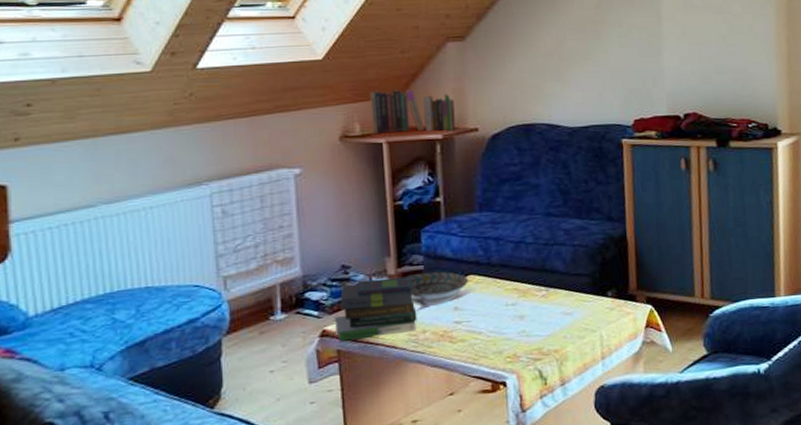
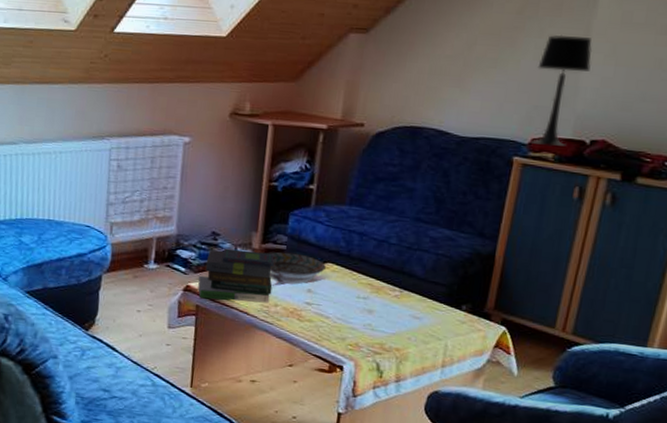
books: present [370,88,424,135] -> none [261,72,312,119]
books: present [423,93,456,132] -> none [311,84,345,122]
table lamp: none [624,23,669,126] -> present [530,34,593,148]

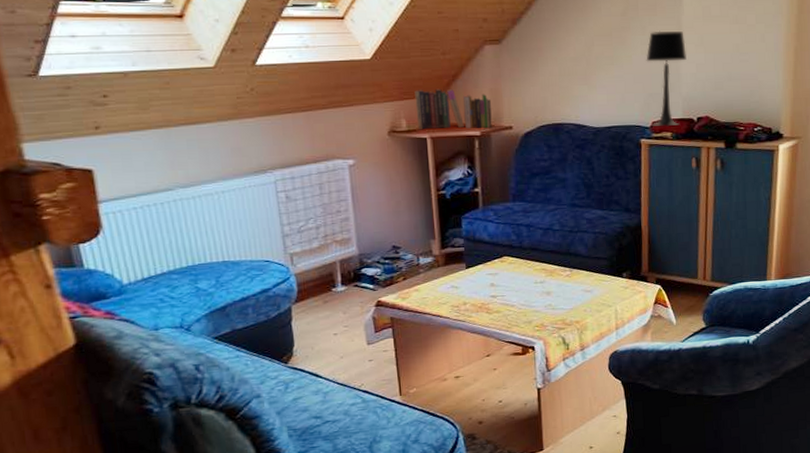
books: present [198,248,275,304] -> none [387,256,459,311]
books: none [261,72,312,119] -> present [414,88,464,130]
decorative bowl: present [266,251,326,285] -> none [446,252,503,283]
books: none [311,84,345,122] -> present [463,93,492,128]

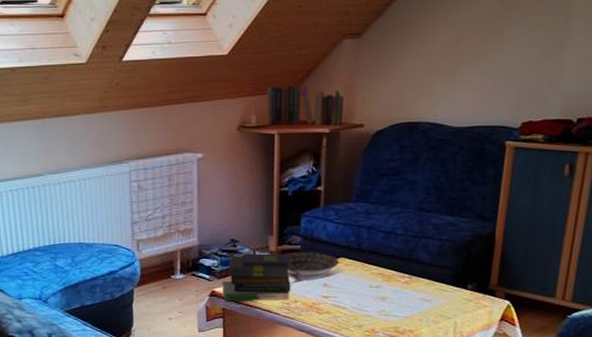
books: none [387,256,459,311] -> present [222,253,291,302]
decorative bowl: none [446,252,503,283] -> present [282,251,339,282]
table lamp: present [646,31,687,127] -> none [521,20,574,129]

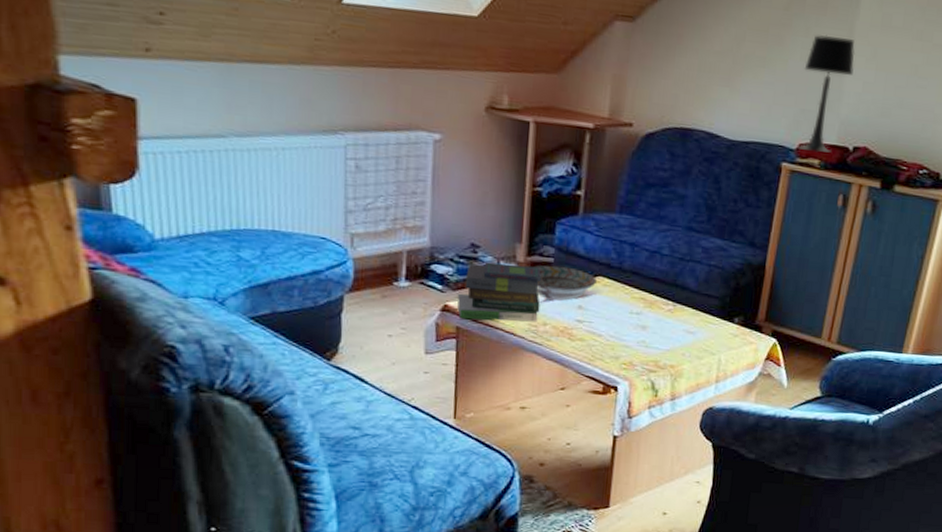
books: present [266,84,314,126] -> none [521,61,577,117]
books: present [314,89,344,125] -> none [576,77,612,121]
table lamp: none [521,20,574,129] -> present [798,35,855,154]

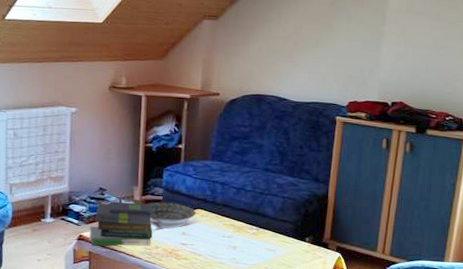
table lamp: present [798,35,855,154] -> none [348,20,388,108]

